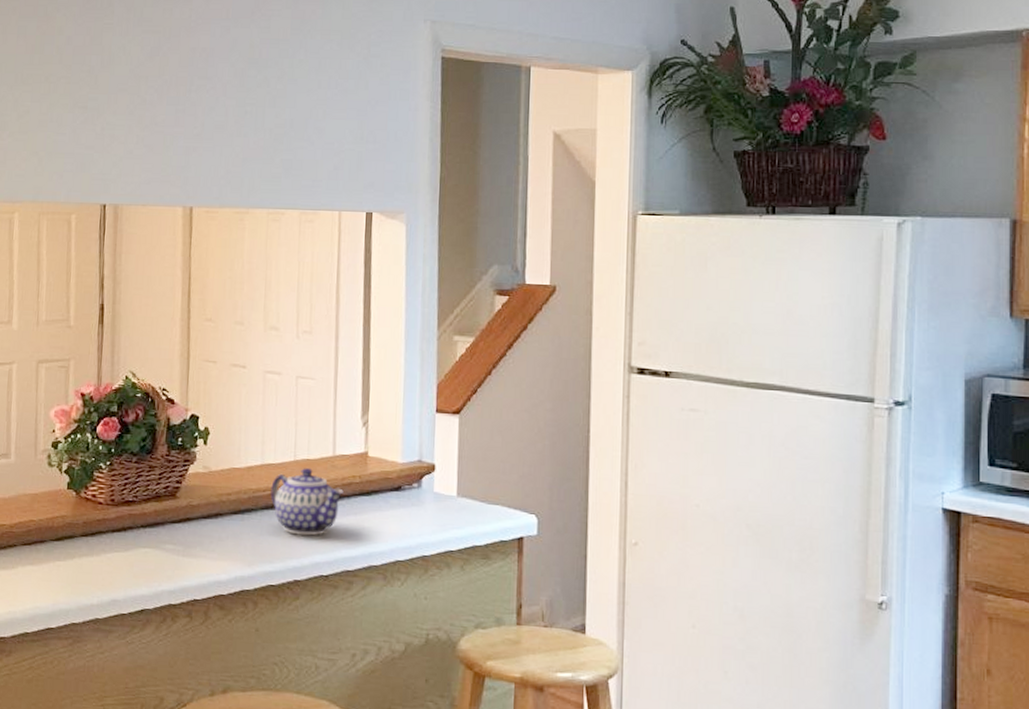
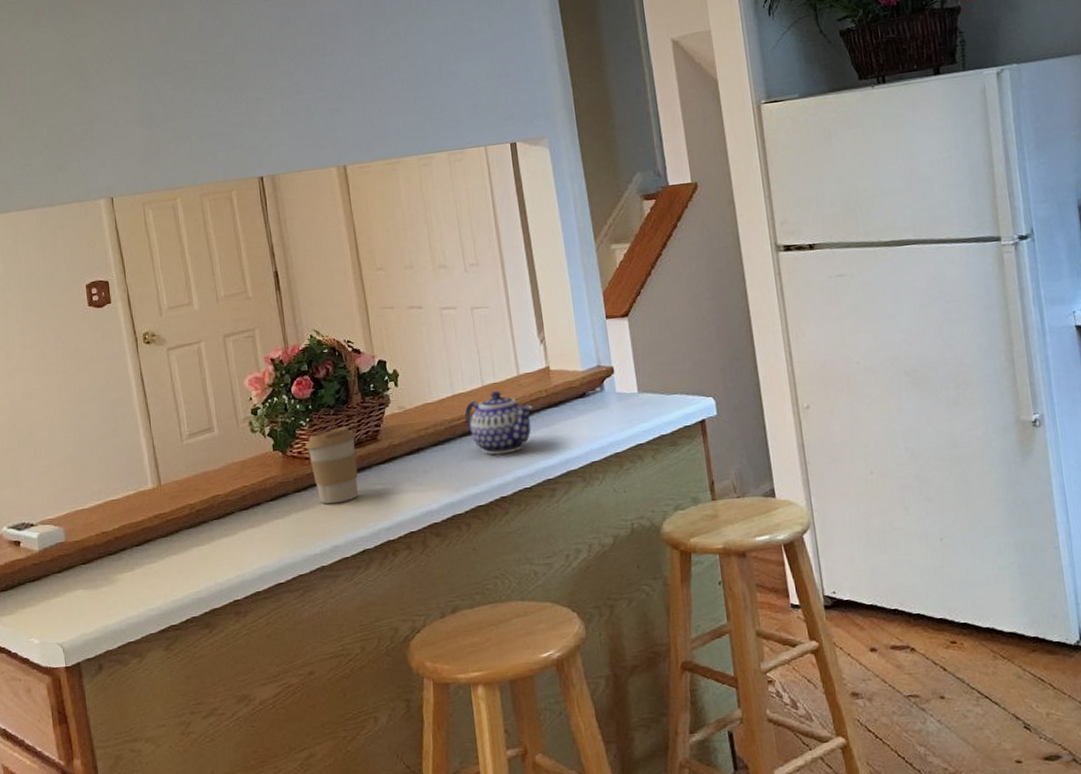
coffee cup: none [101,477,155,556] -> present [305,427,358,504]

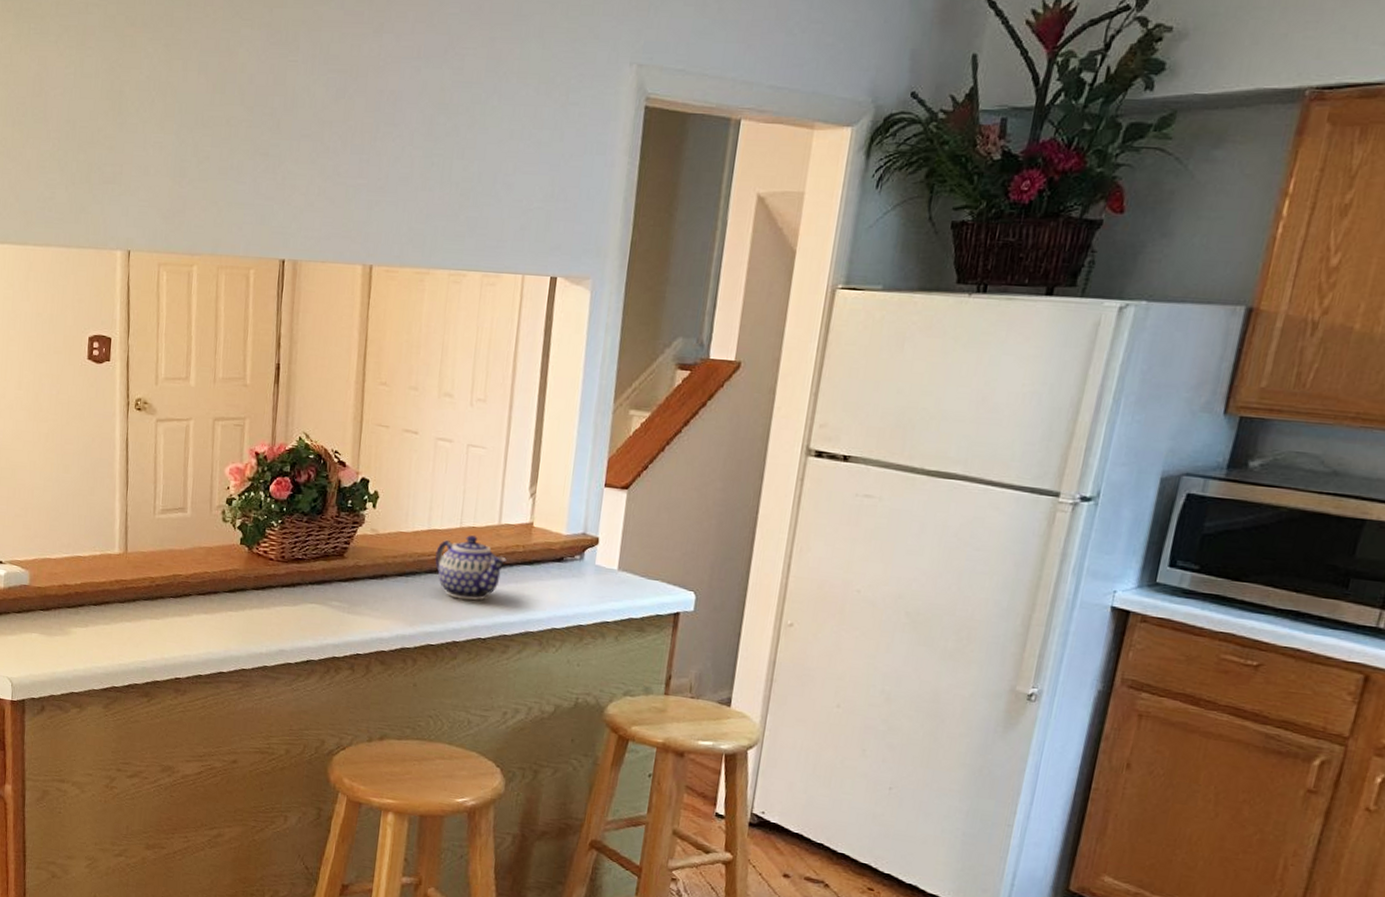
coffee cup: present [305,427,358,504] -> none [272,536,324,610]

